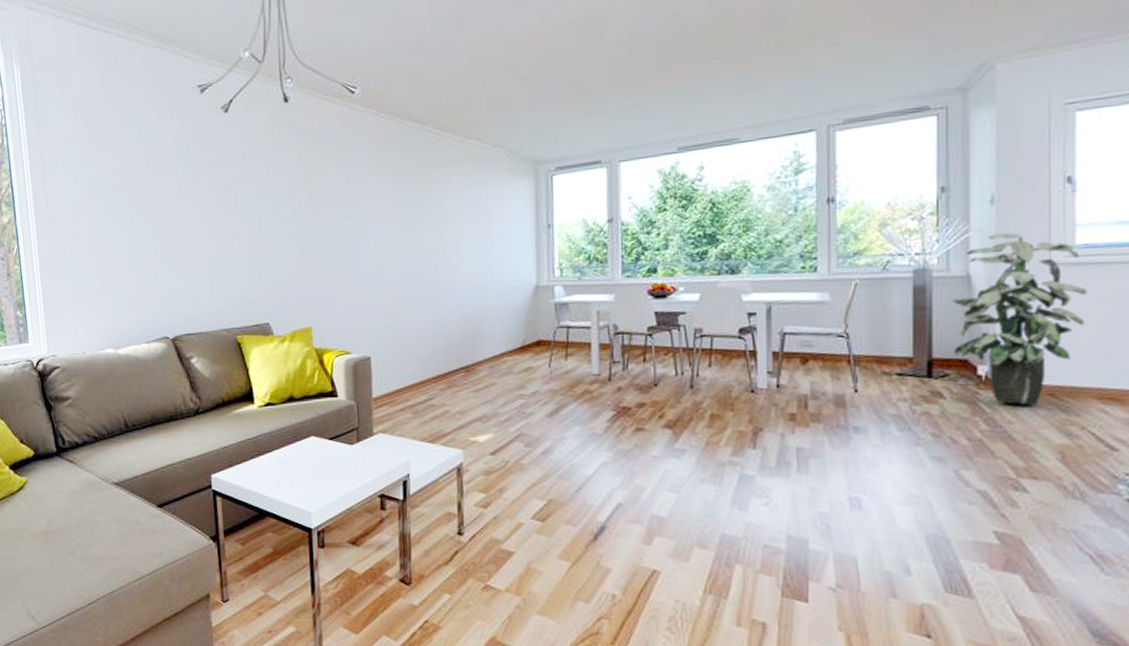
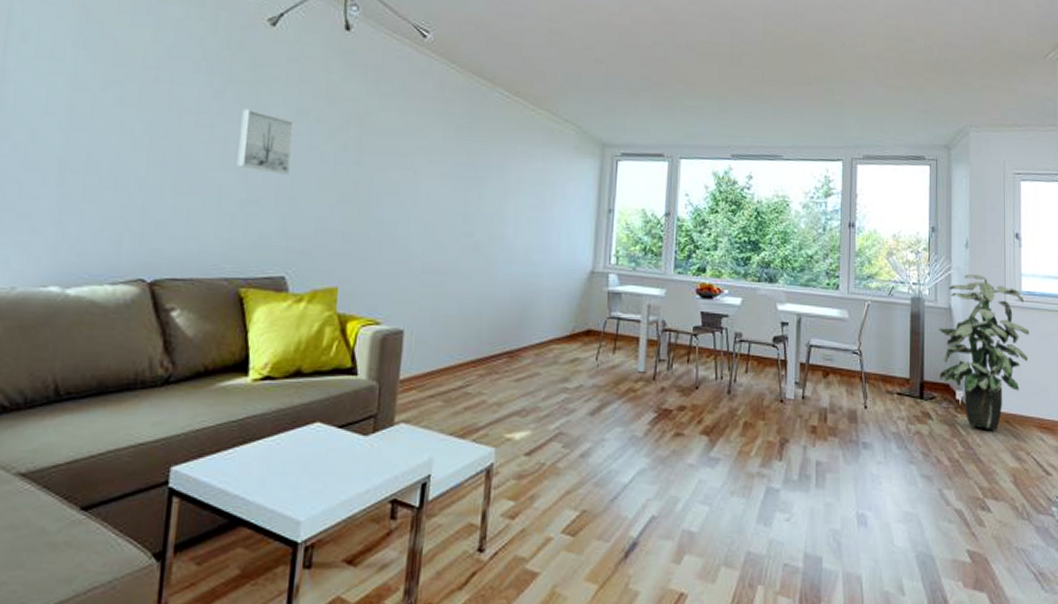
wall art: none [214,187,259,239] -> present [237,108,294,174]

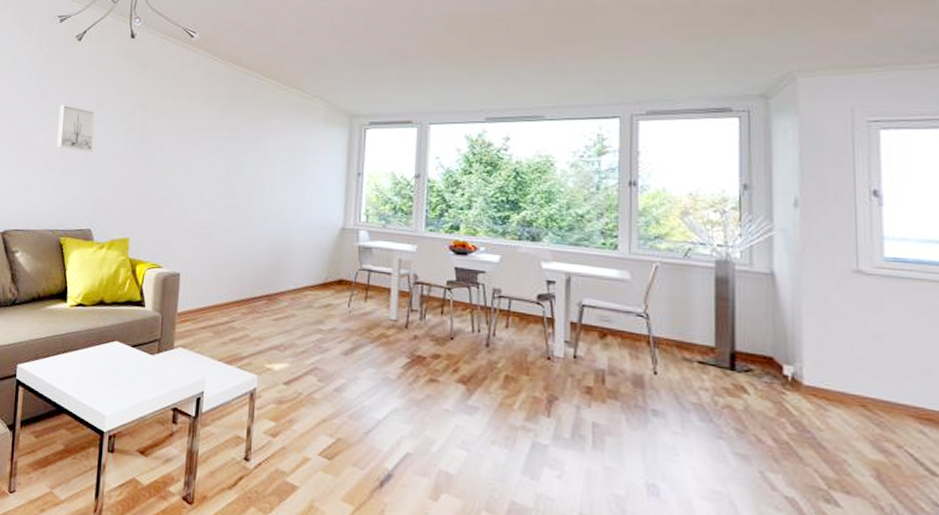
indoor plant: present [938,274,1030,430] -> none [755,236,899,415]

